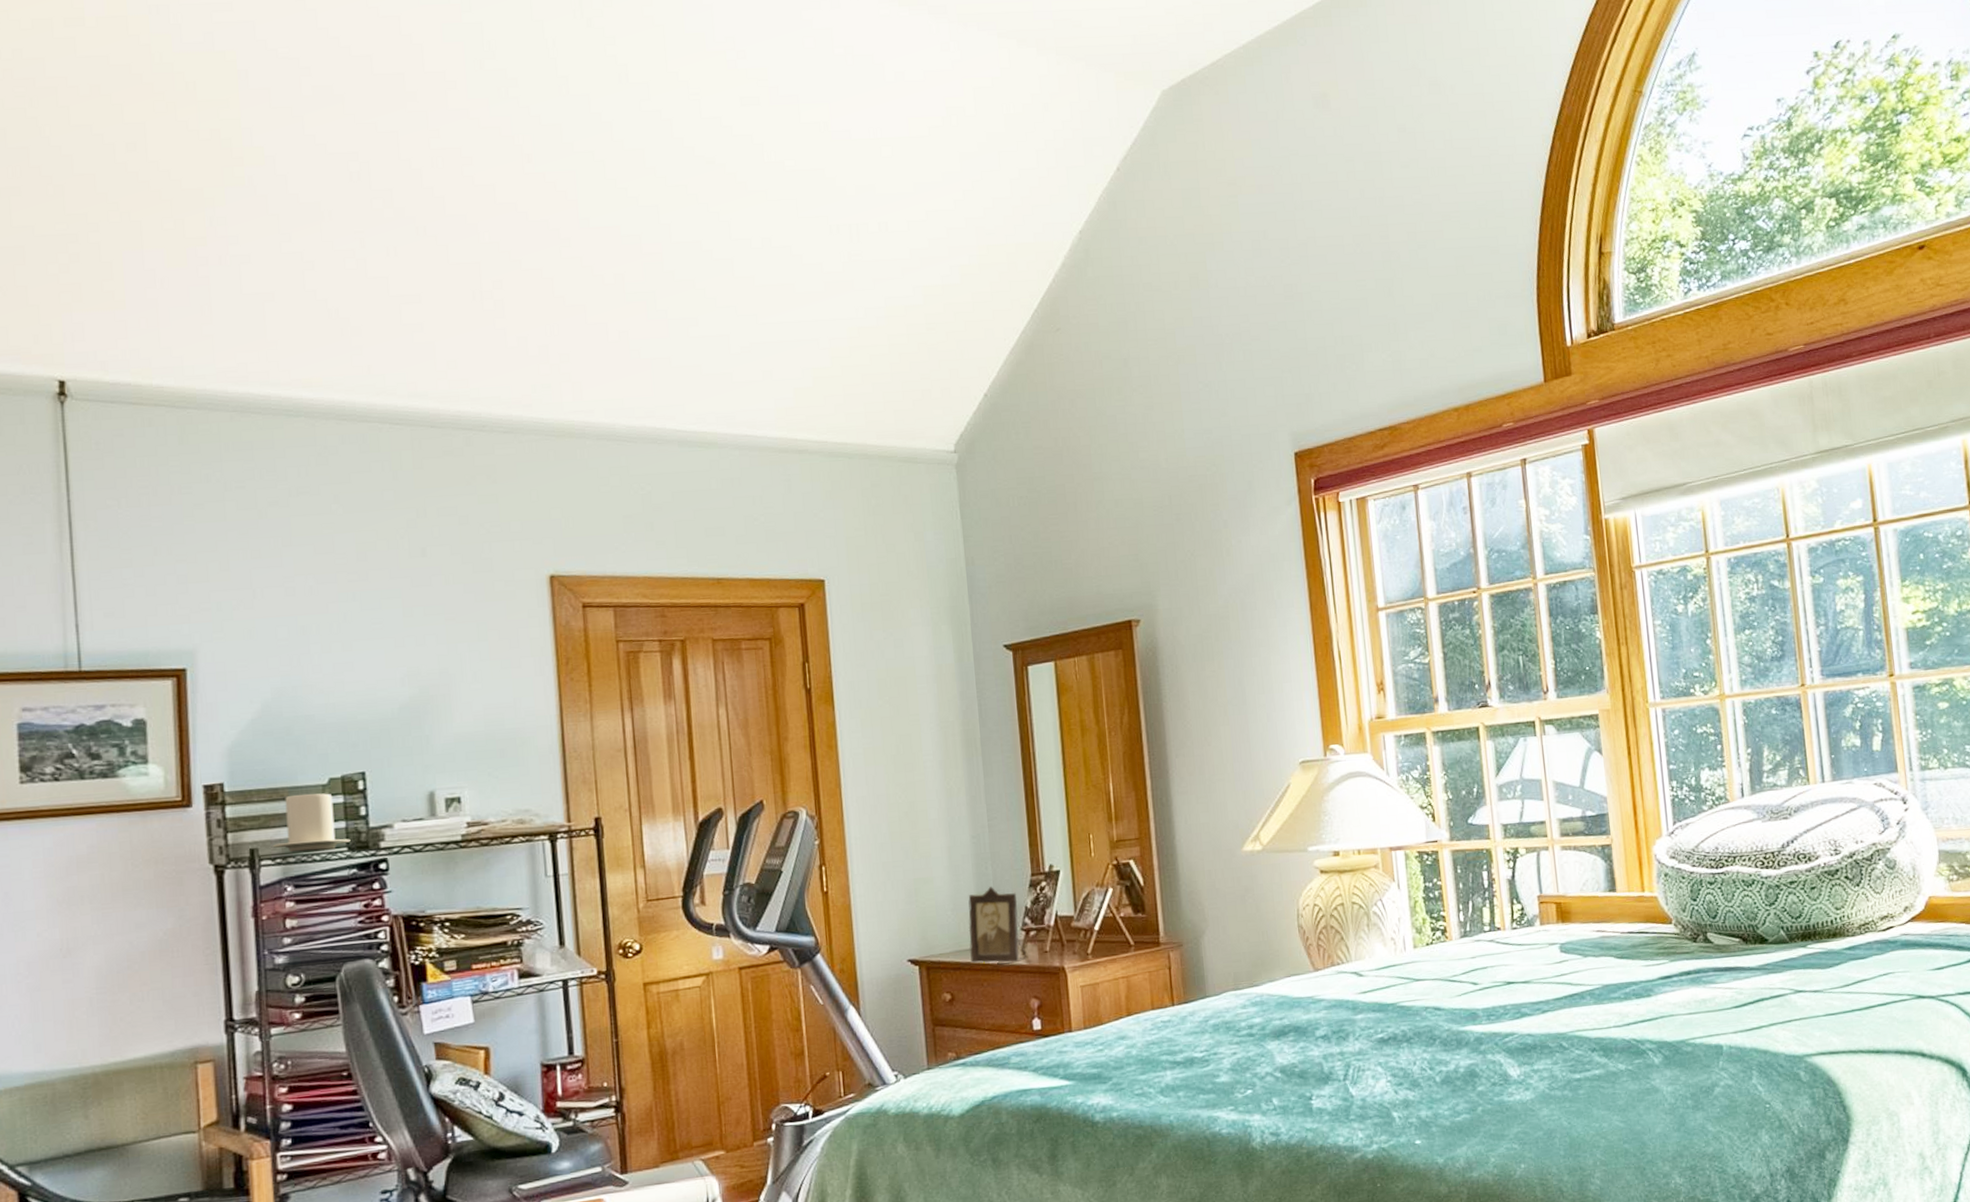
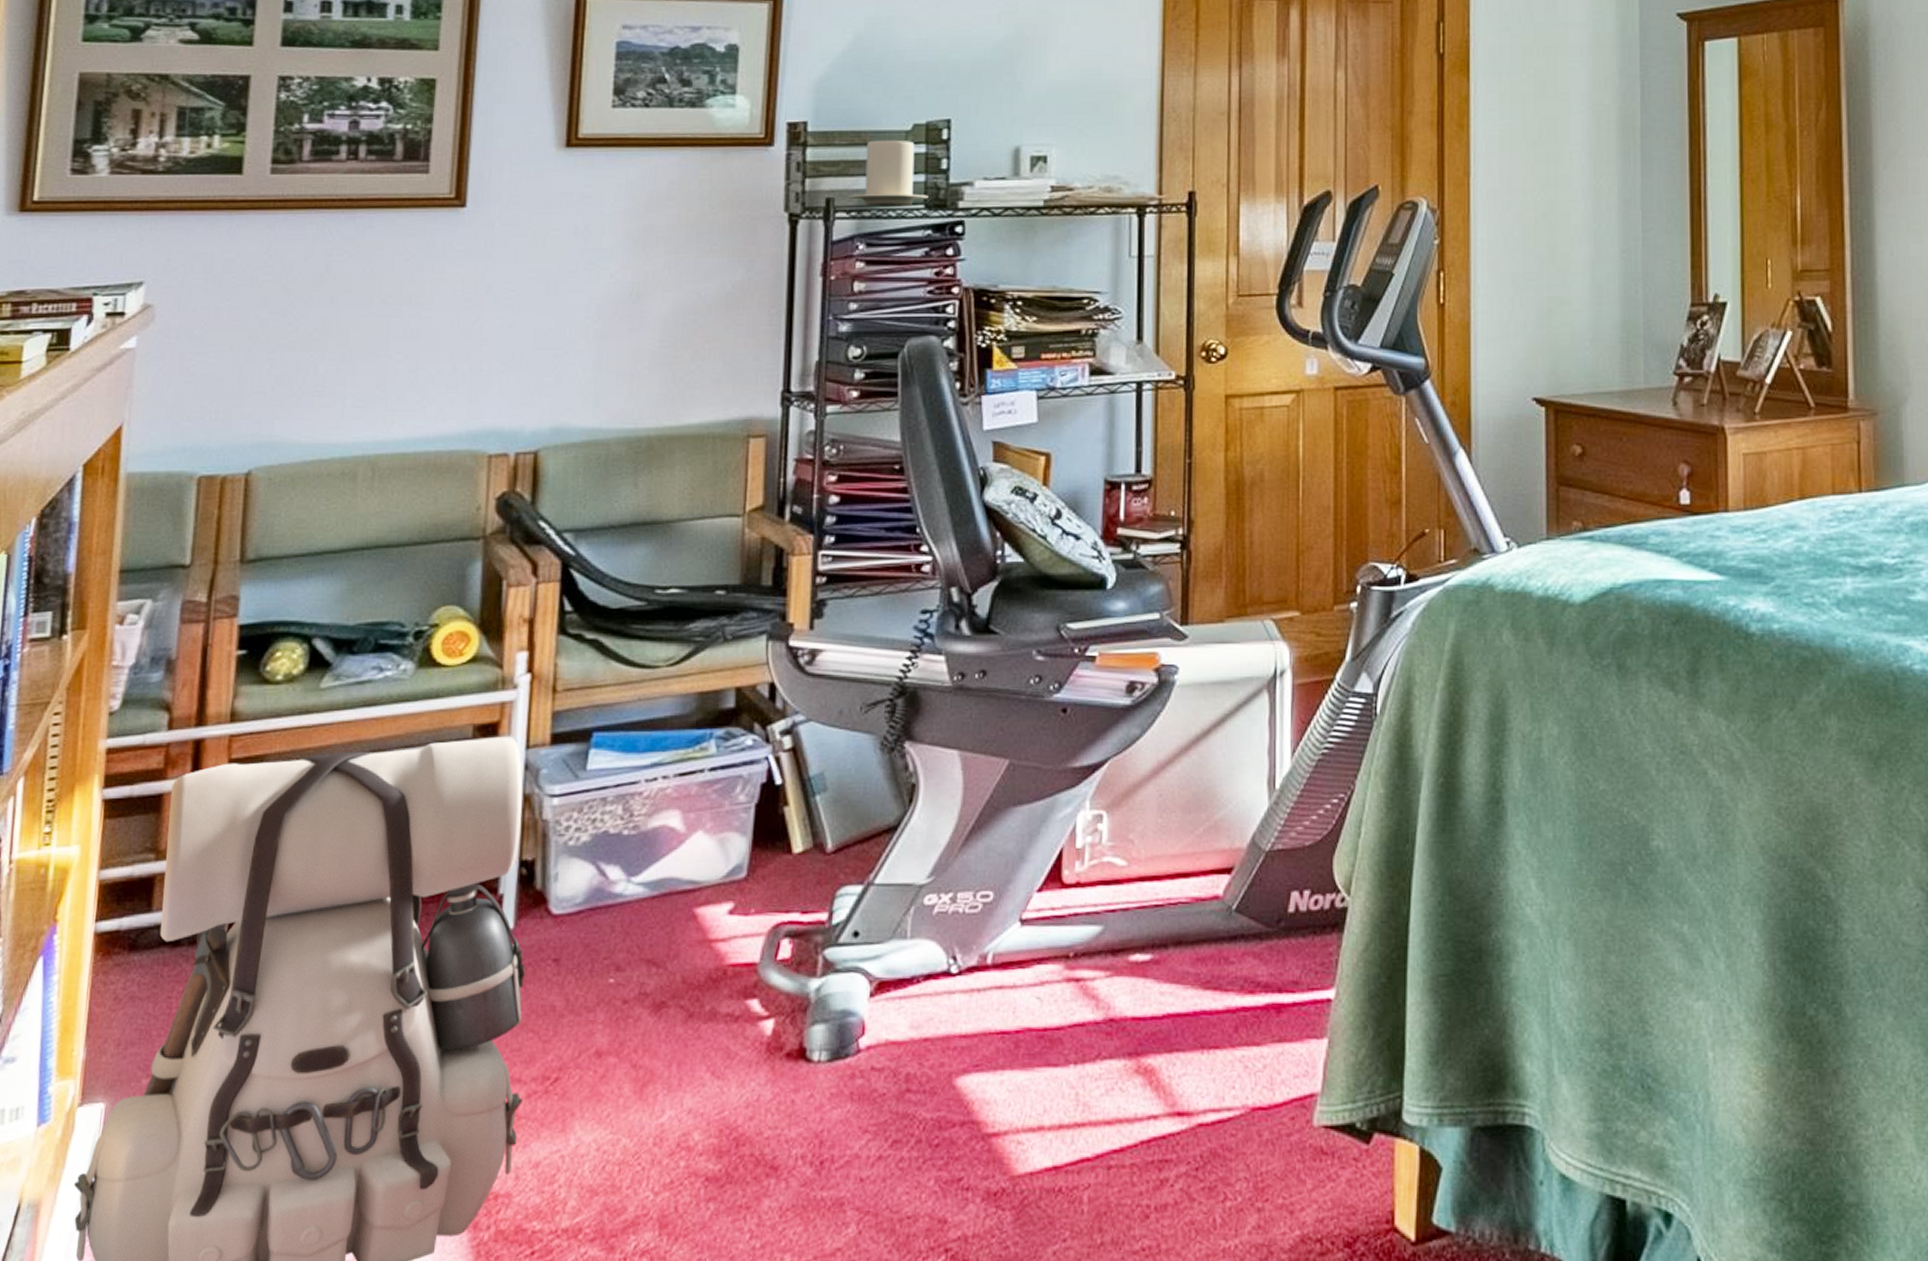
photo frame: present [968,887,1027,963] -> none [1608,316,1679,414]

